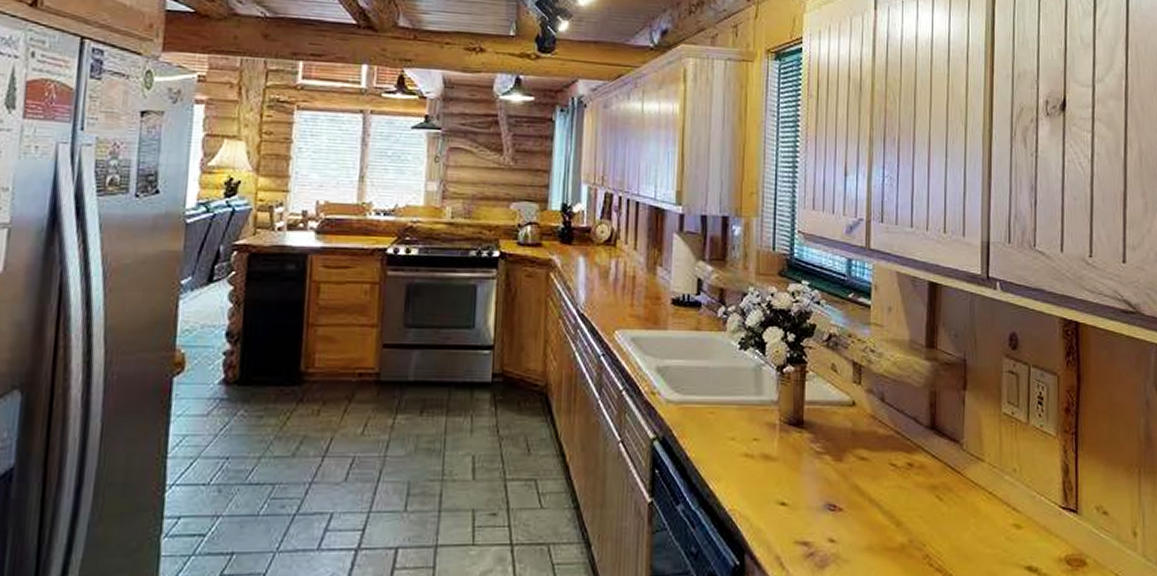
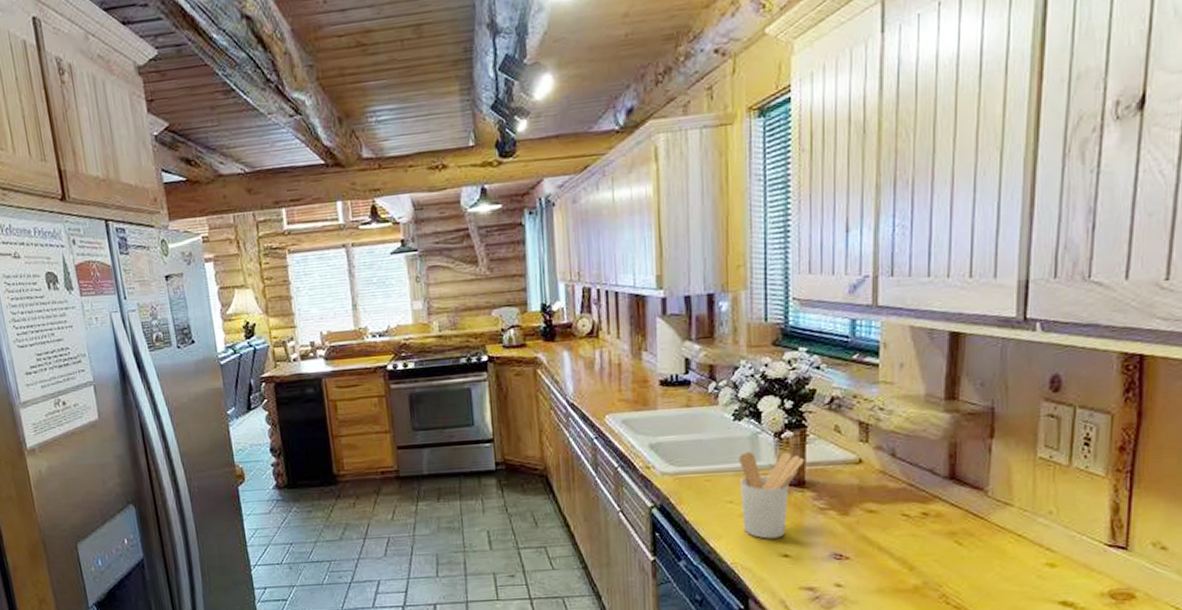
utensil holder: none [742,384,804,483] -> present [738,451,805,539]

